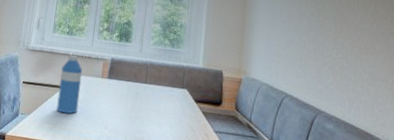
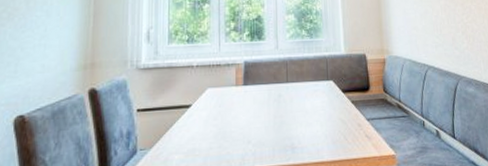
water bottle: present [56,55,83,114] -> none [186,66,212,138]

